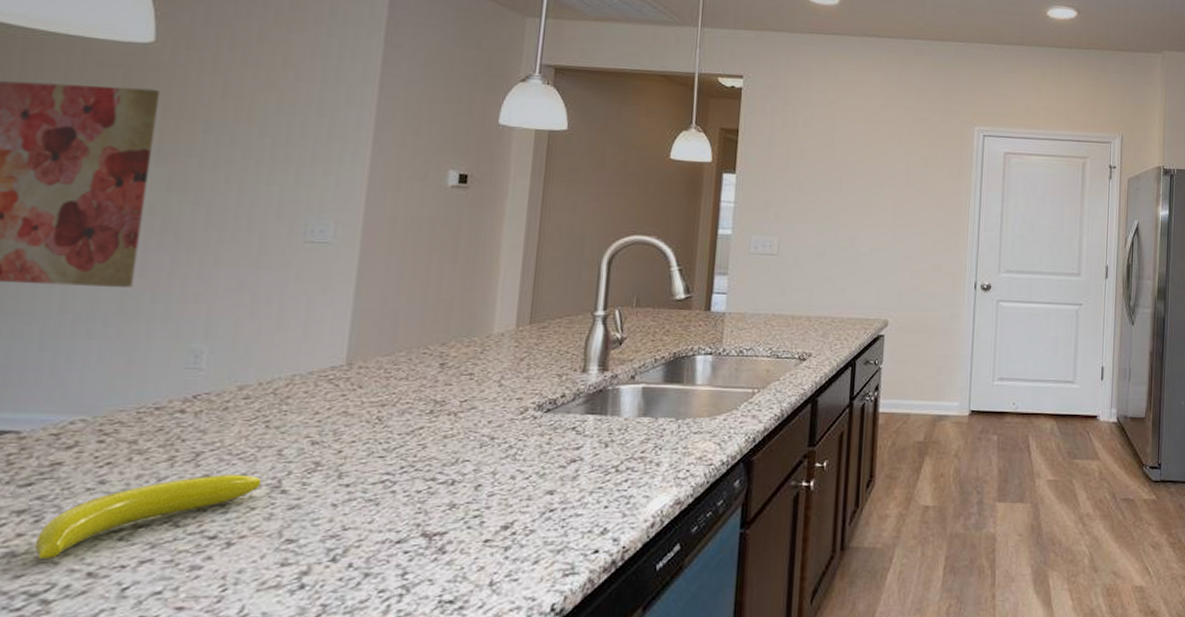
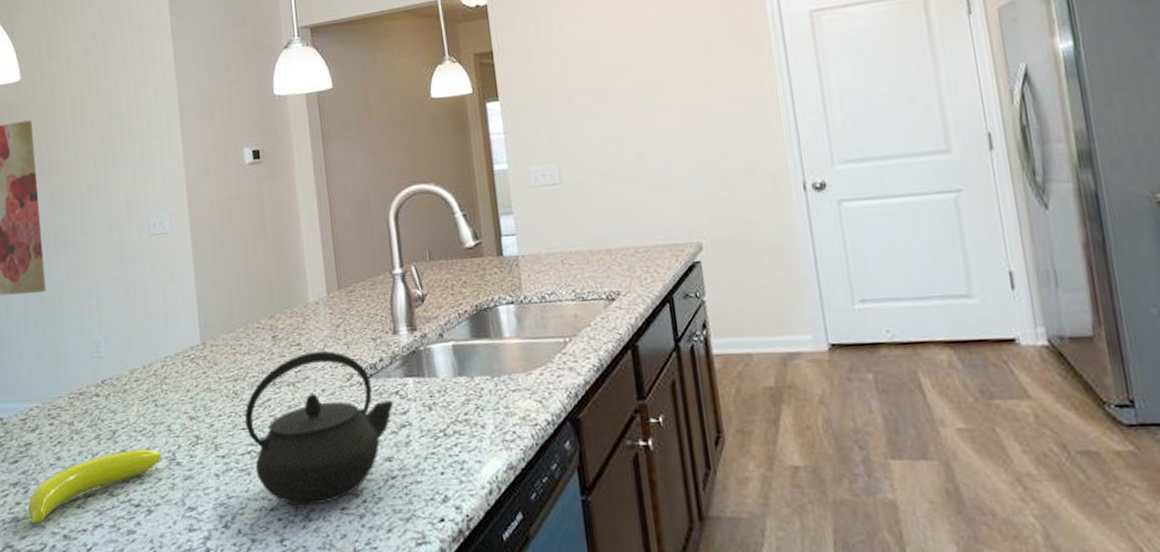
kettle: none [385,382,569,538] -> present [245,350,394,506]

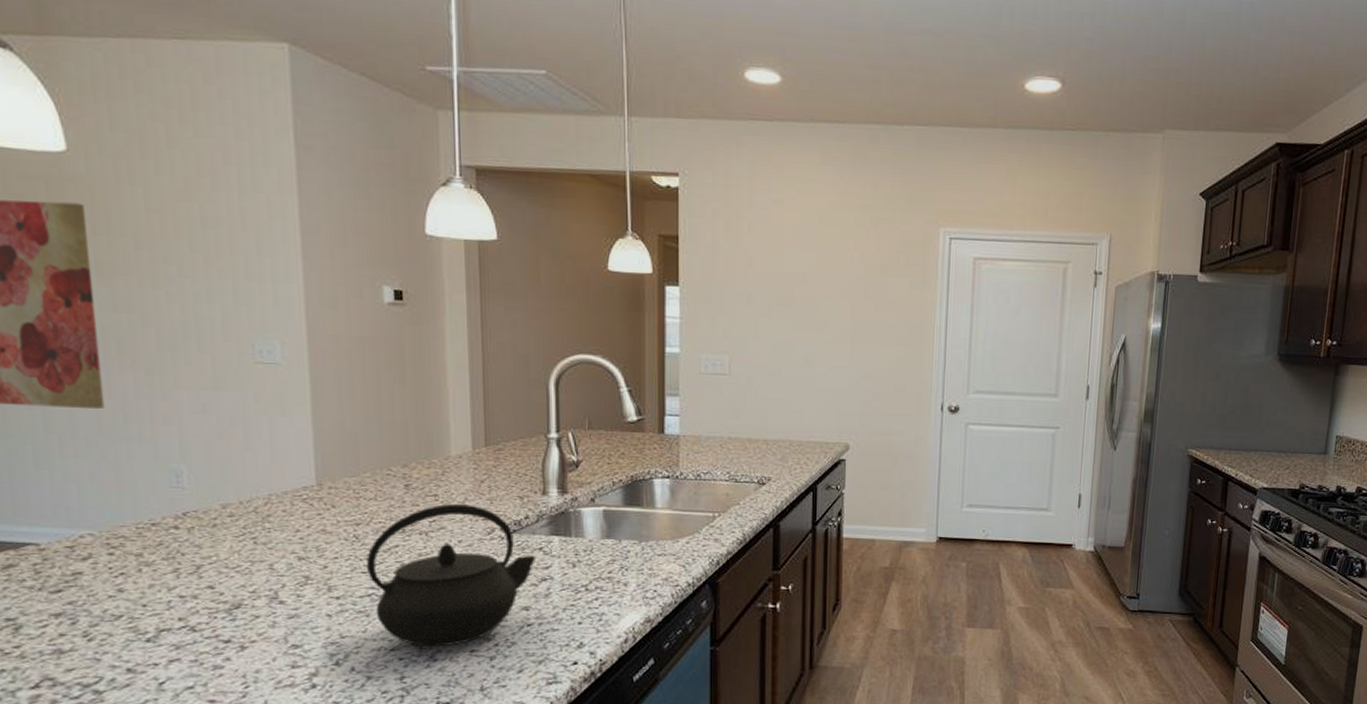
banana: present [28,449,161,523] -> none [76,586,260,656]

